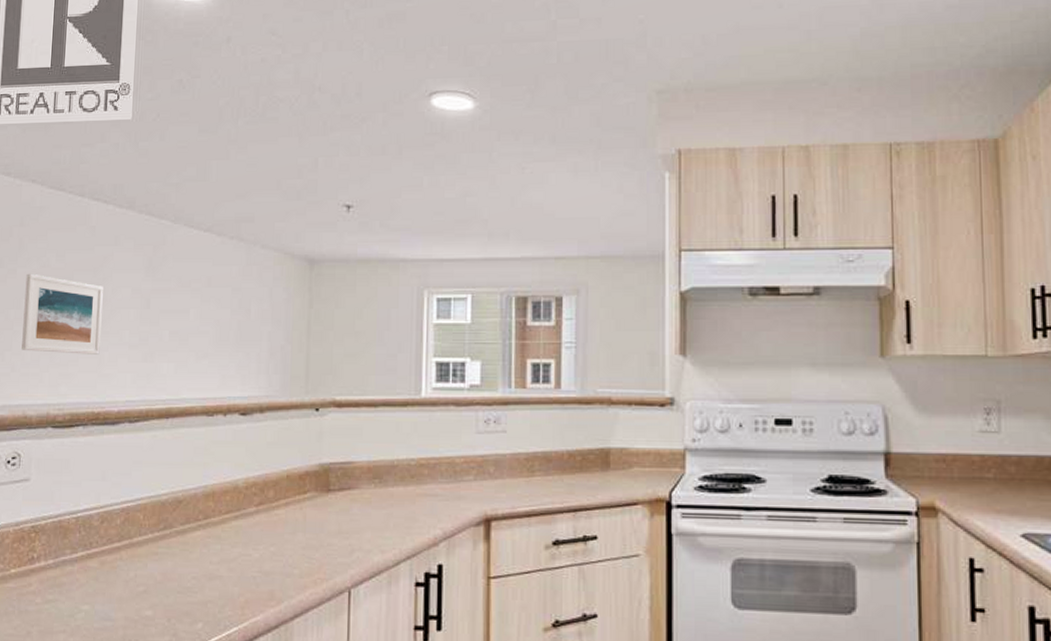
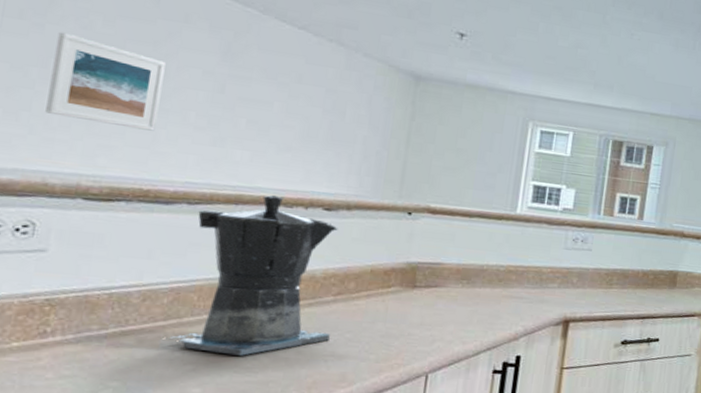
coffee maker: none [125,404,256,575] -> present [171,194,338,356]

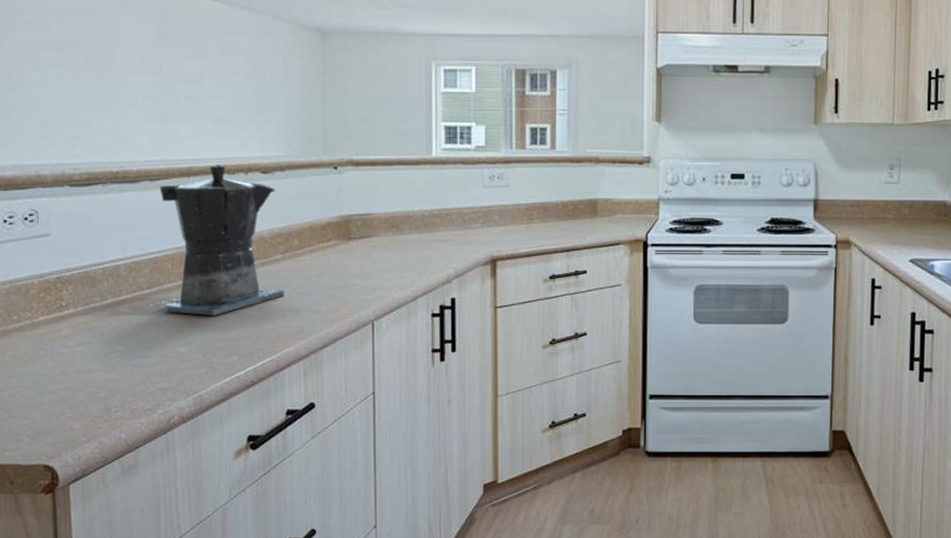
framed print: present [45,32,166,131] -> none [25,36,113,117]

